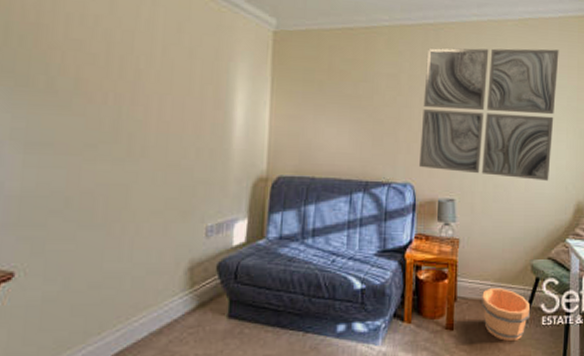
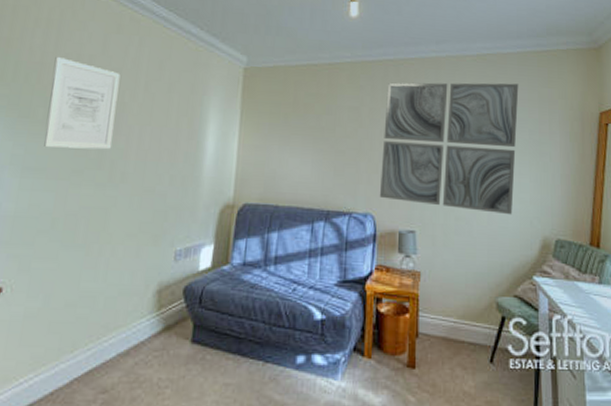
wall art: none [49,16,133,121] -> present [44,56,121,149]
bucket: present [480,287,530,342] -> none [443,324,496,385]

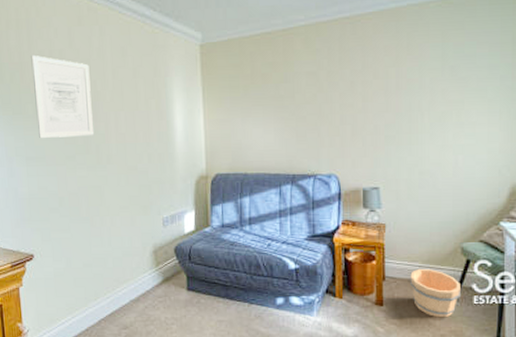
wall art: present [379,82,519,215] -> none [342,26,490,166]
bucket: none [443,324,496,385] -> present [409,268,460,318]

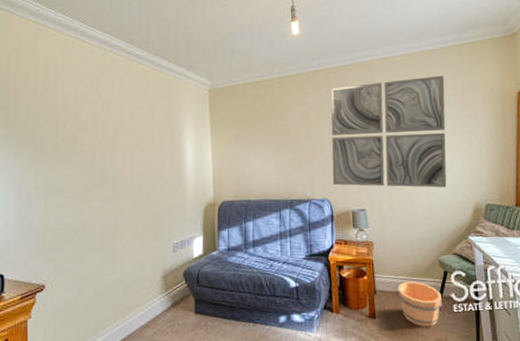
wall art: present [31,54,95,138] -> none [56,98,112,172]
wall art: none [342,26,490,166] -> present [330,75,447,188]

